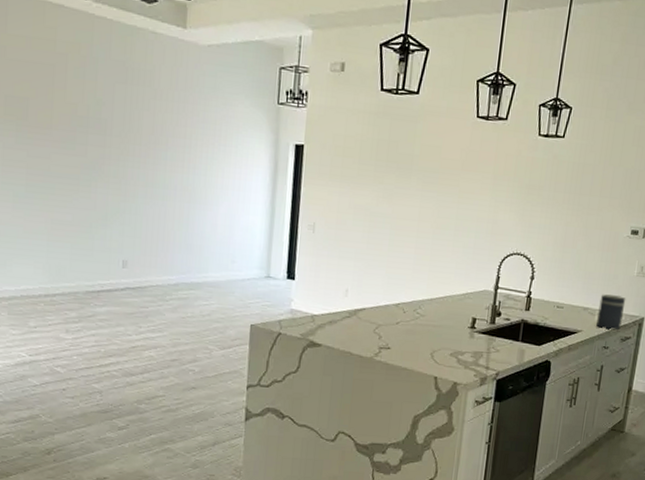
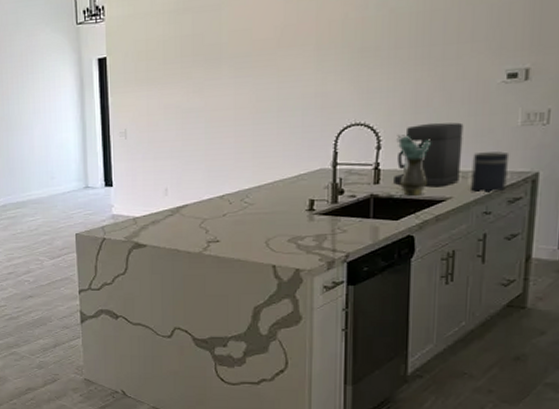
coffee maker: none [540,262,597,321] -> present [394,122,464,188]
vase: none [545,269,573,326] -> present [396,135,432,196]

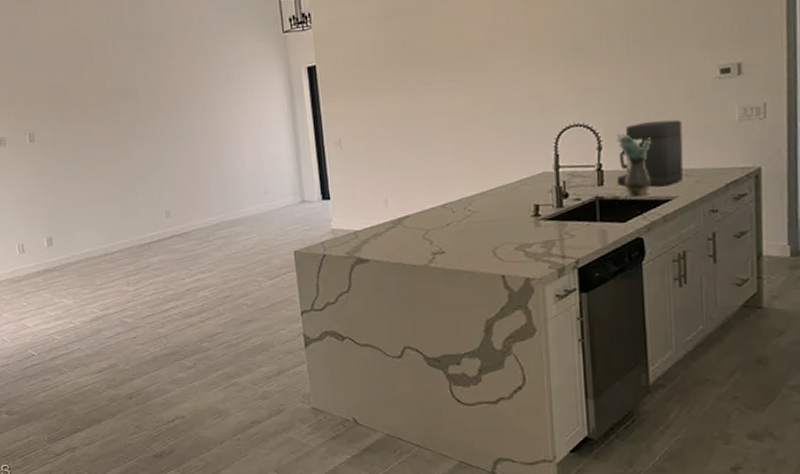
cylinder: present [470,151,510,193] -> none [693,147,731,190]

